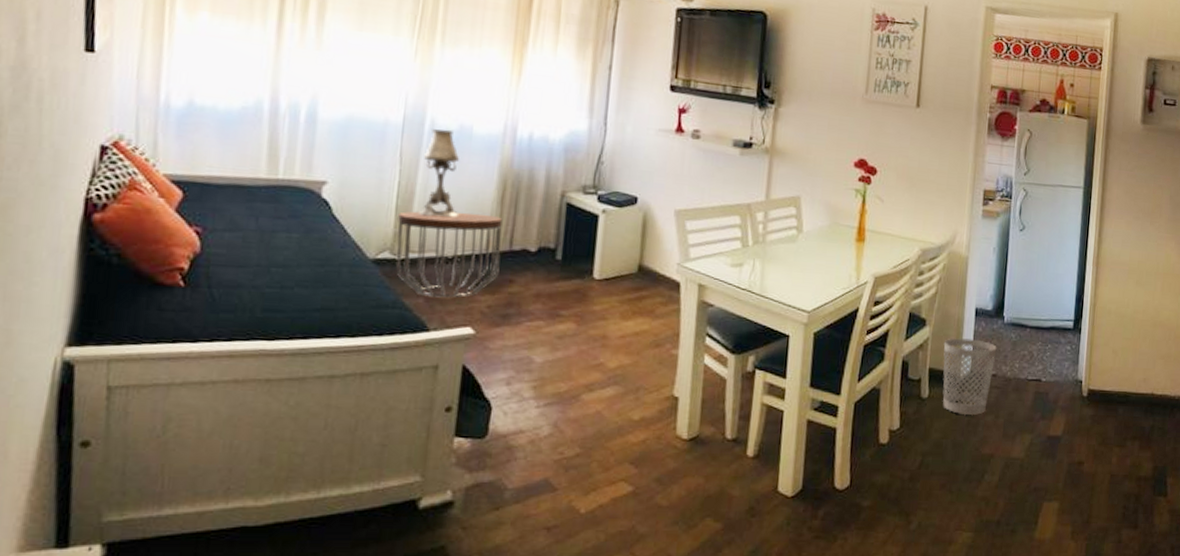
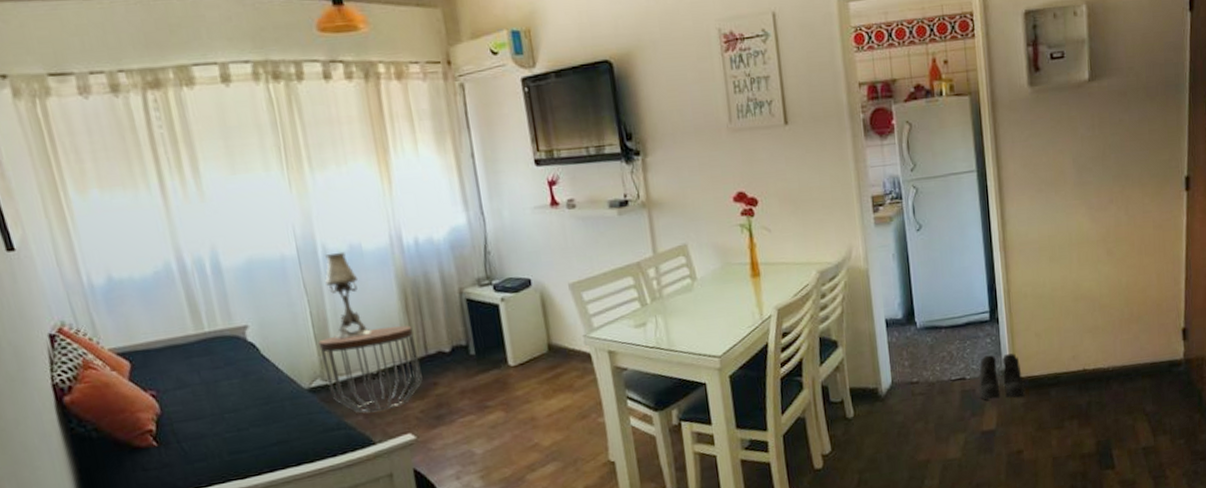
wastebasket: present [943,338,997,416] -> none [859,350,915,427]
boots: none [1052,361,1096,410] -> present [979,353,1026,400]

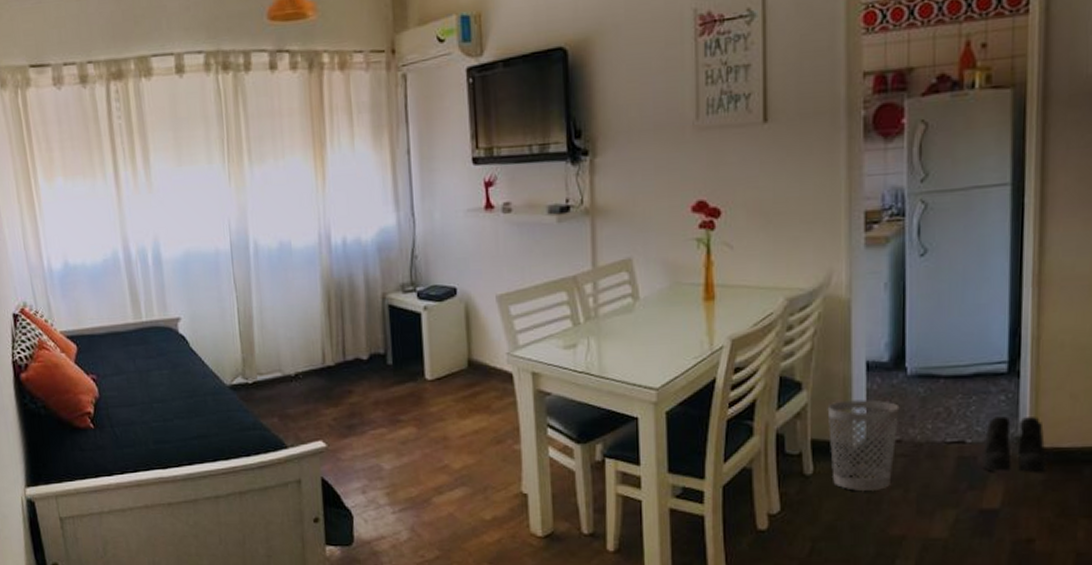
side table: present [318,325,423,414] -> none [243,328,338,416]
table lamp: present [325,251,371,340] -> none [254,248,293,338]
wastebasket: none [859,350,915,427] -> present [827,399,900,492]

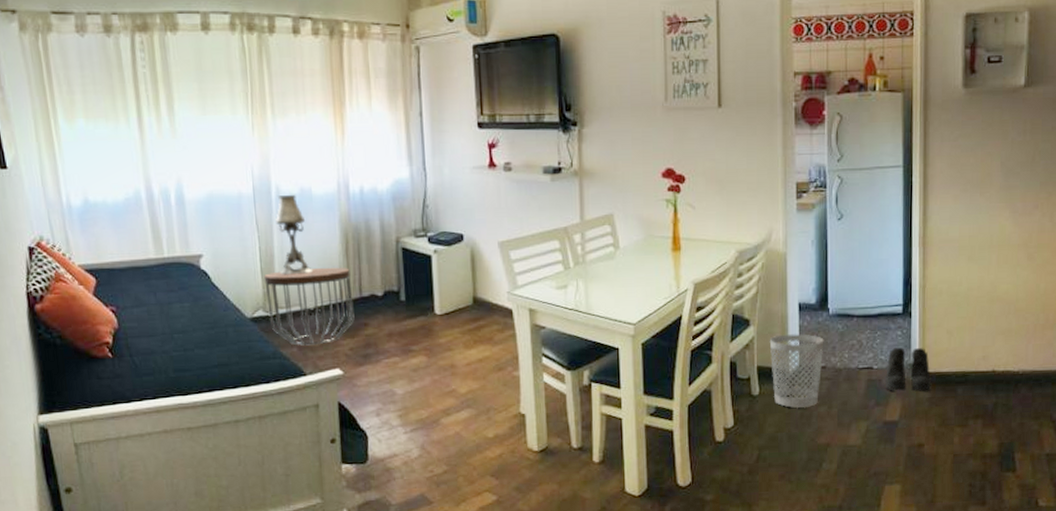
side table: none [243,328,338,416] -> present [264,267,355,346]
table lamp: none [254,248,293,338] -> present [276,194,312,275]

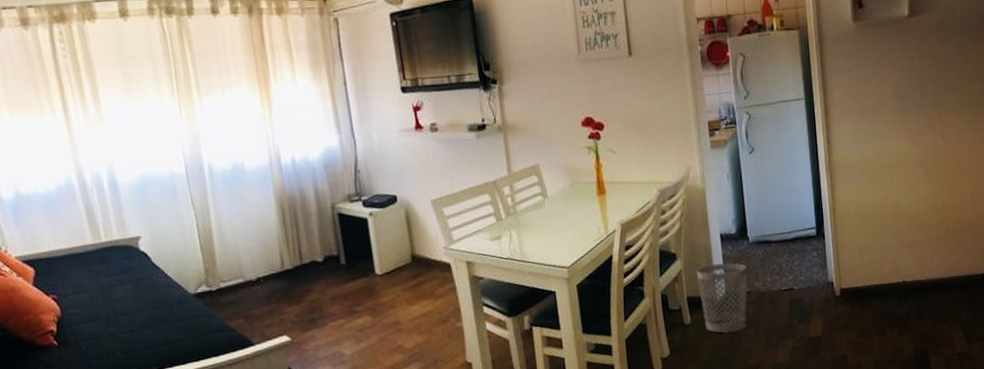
side table: present [264,267,355,346] -> none [204,237,298,317]
table lamp: present [276,194,312,275] -> none [210,170,252,250]
boots: present [885,346,932,393] -> none [806,266,850,309]

